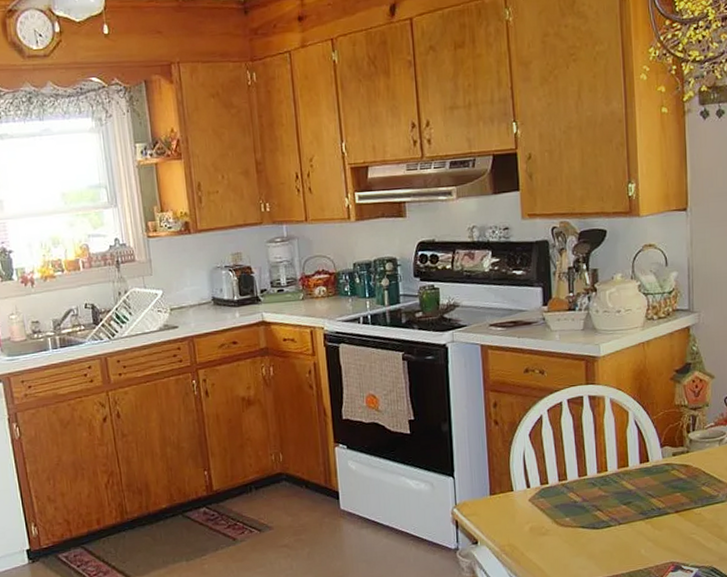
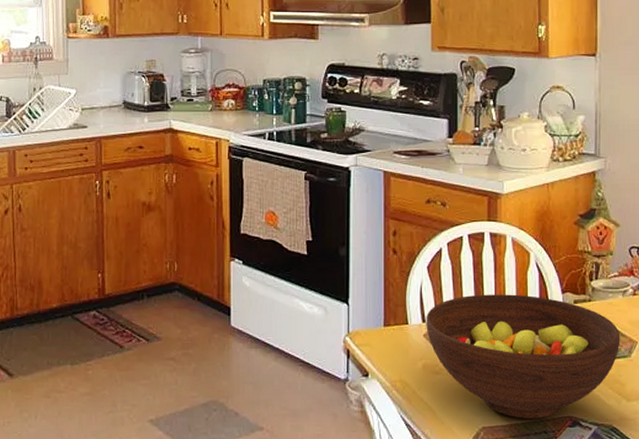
fruit bowl: none [530,452,718,569] -> present [426,294,621,419]

